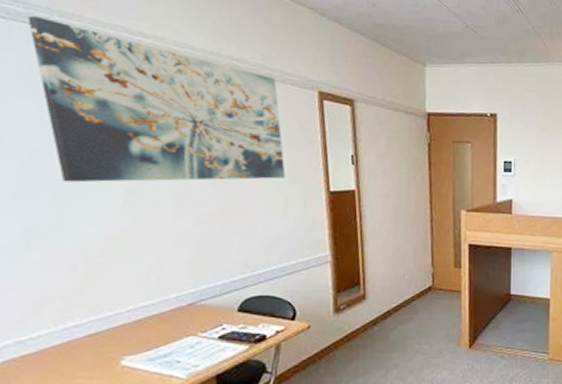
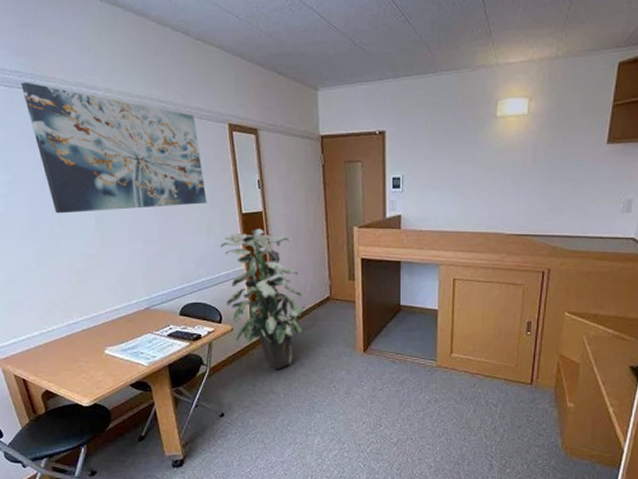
indoor plant: none [299,209,403,373] -> present [220,228,305,369]

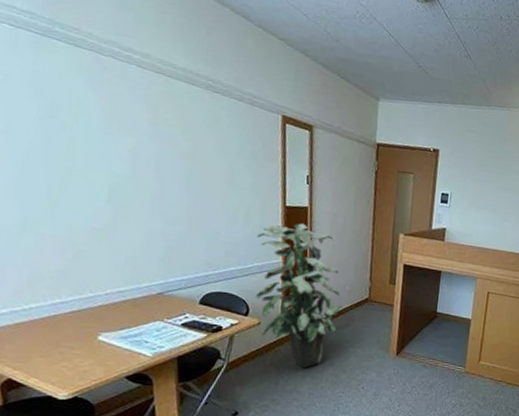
wall art: present [21,82,207,214] -> none [33,25,249,191]

